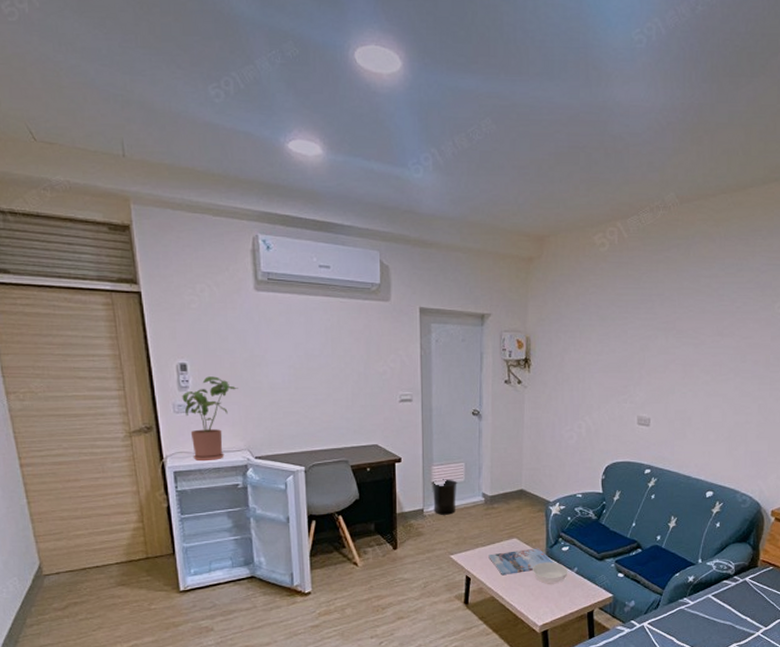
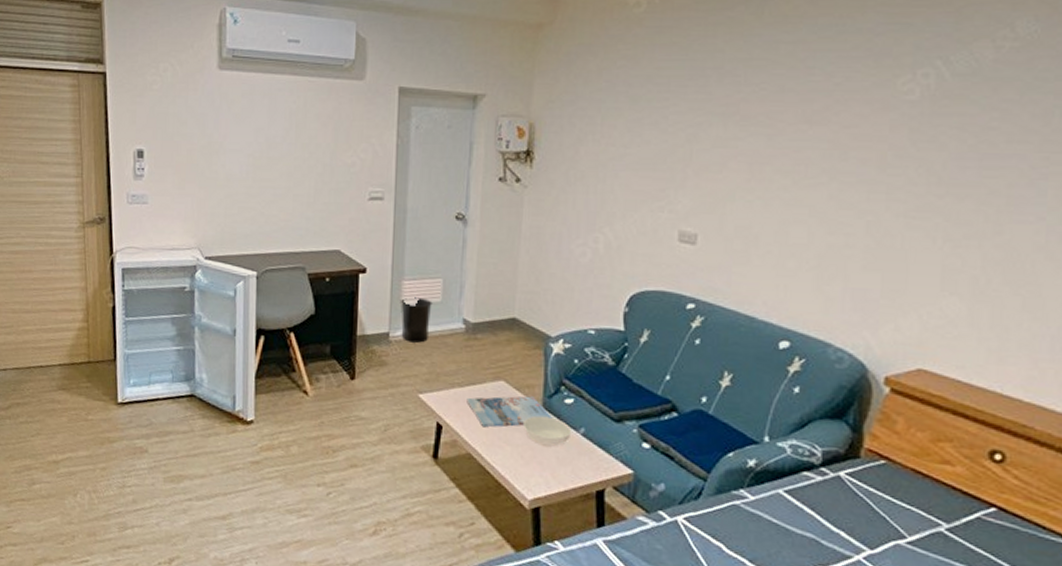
house plant: present [182,376,238,460] -> none [136,164,193,258]

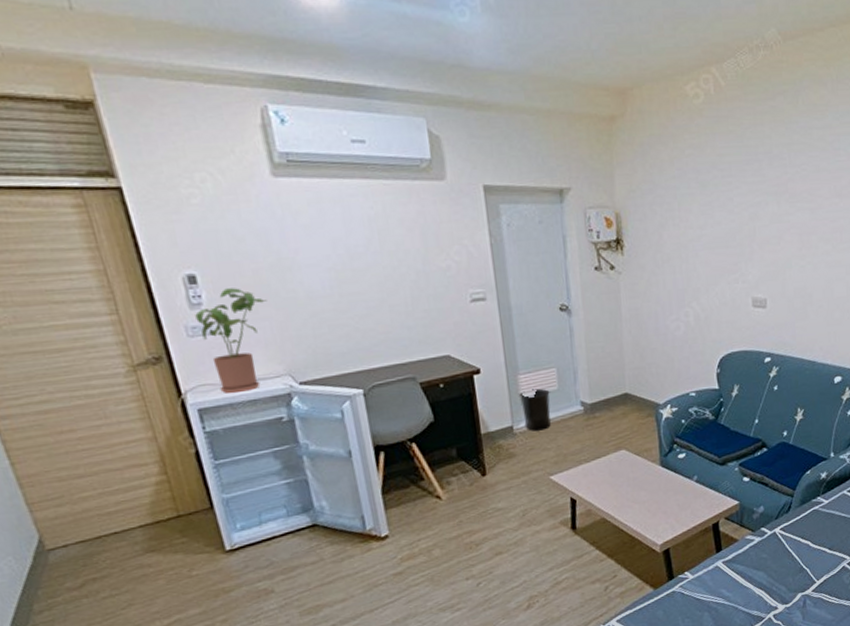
house plant: none [136,164,193,258] -> present [195,288,267,393]
magazine: present [467,396,553,427] -> none [594,458,670,493]
bowl: present [522,415,572,447] -> none [645,472,687,498]

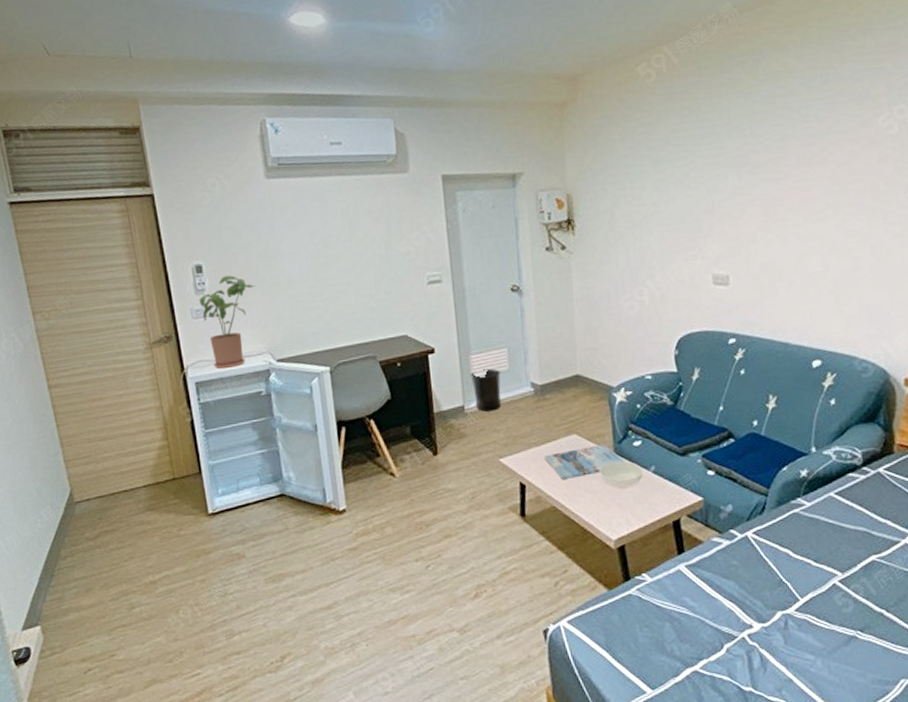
magazine: none [594,458,670,493] -> present [544,444,625,480]
bowl: none [645,472,687,498] -> present [598,460,644,488]

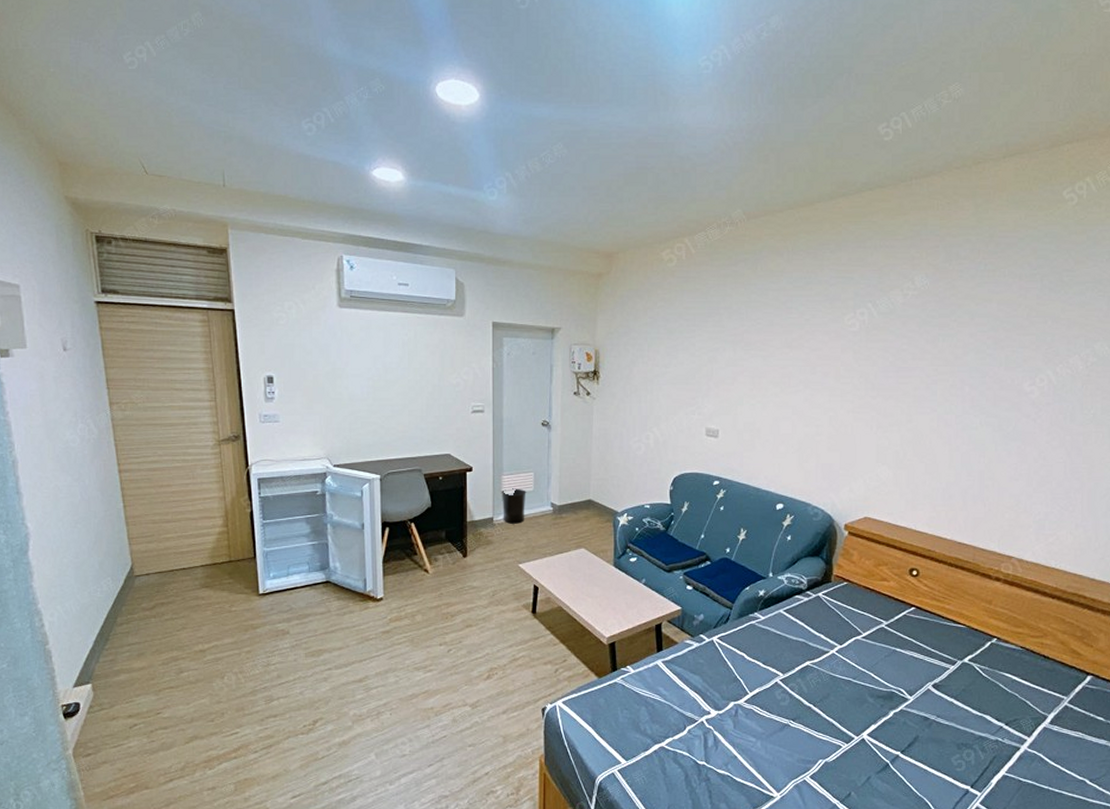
house plant: present [199,275,255,369] -> none [268,388,320,468]
magazine: present [544,444,625,480] -> none [556,558,622,586]
bowl: present [598,460,644,488] -> none [599,573,636,595]

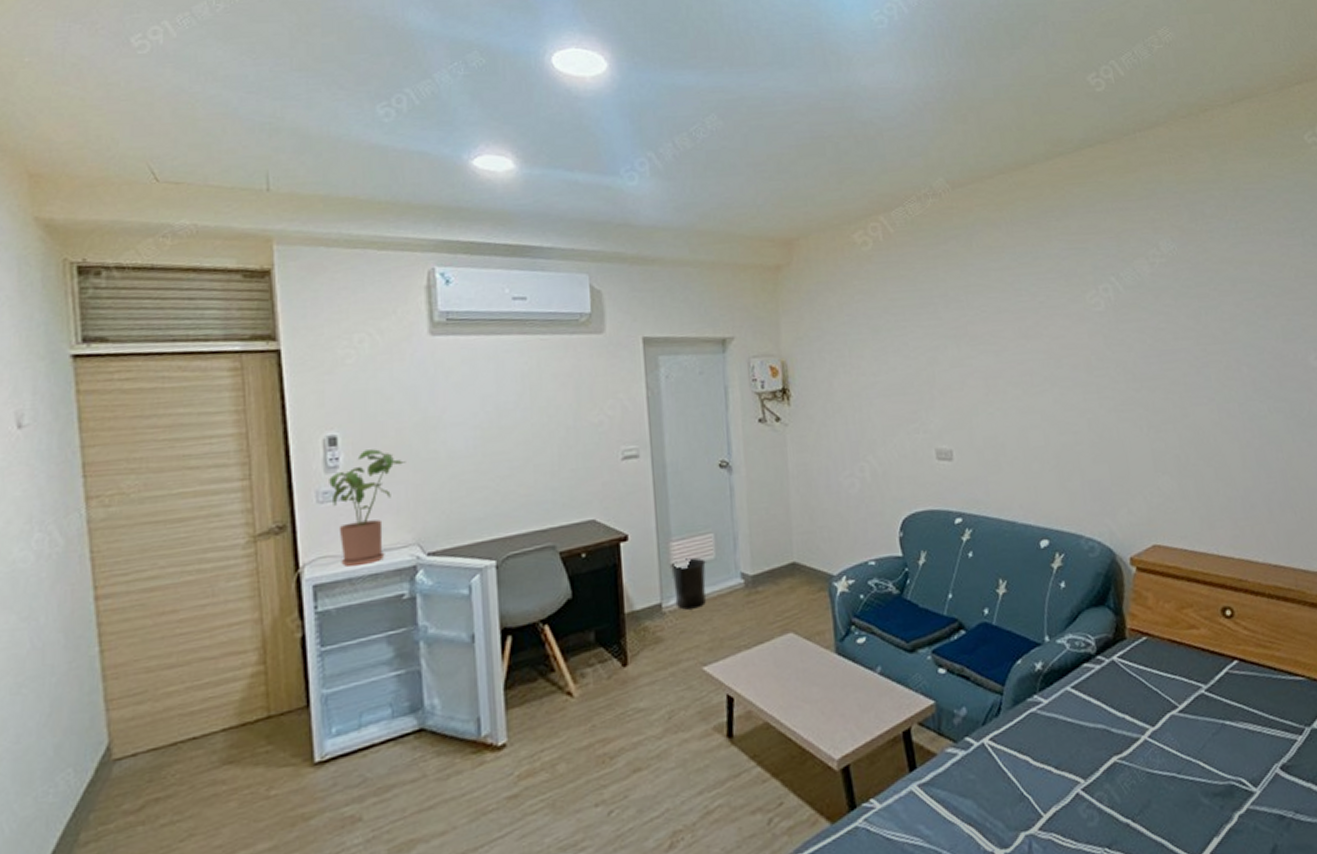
house plant: none [268,388,320,468] -> present [329,449,406,566]

